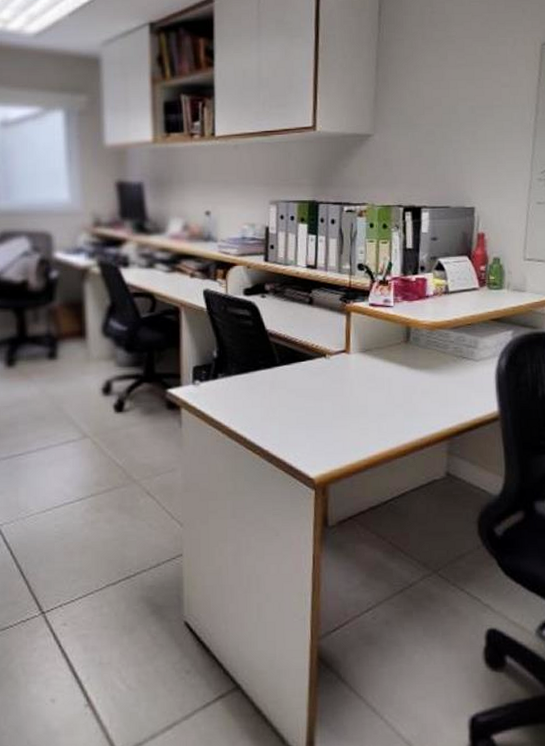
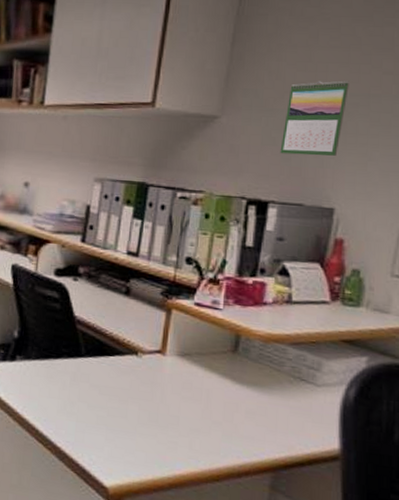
calendar: none [426,95,476,164] -> present [280,80,349,156]

